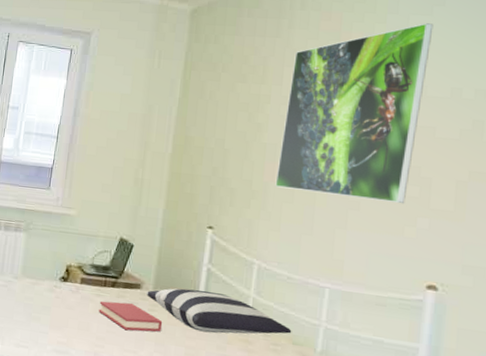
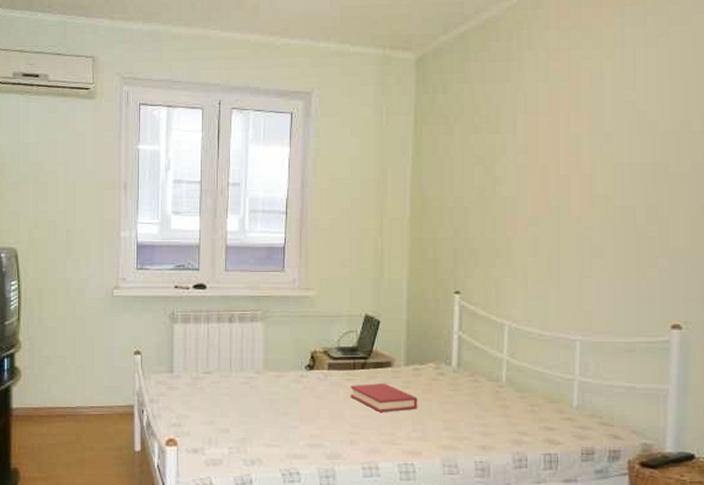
pillow: present [146,288,292,335] -> none [398,359,548,403]
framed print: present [275,23,434,204] -> none [518,55,659,246]

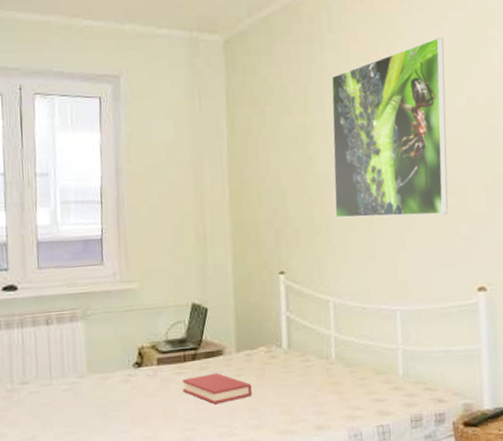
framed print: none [518,55,659,246] -> present [331,37,448,219]

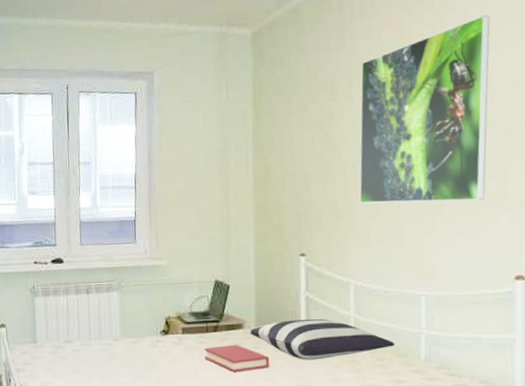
pillow: none [229,340,375,385] -> present [249,318,395,360]

